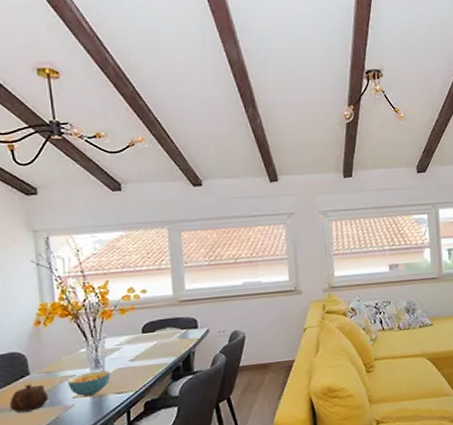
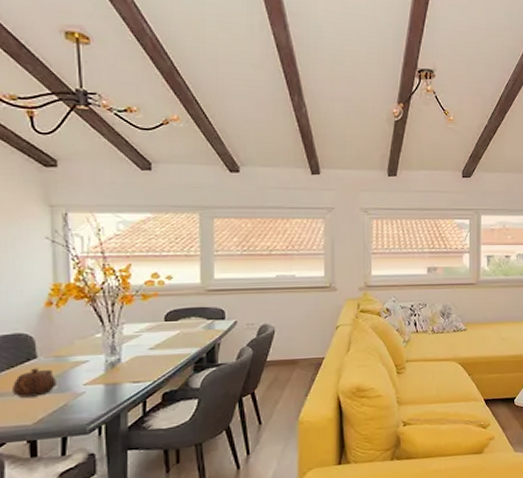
cereal bowl: present [67,370,111,397] -> none [78,357,128,385]

